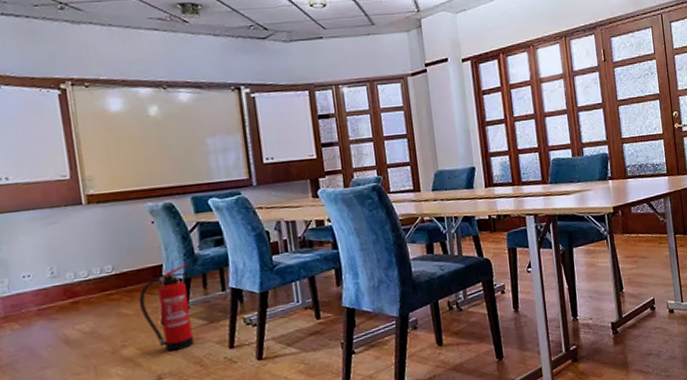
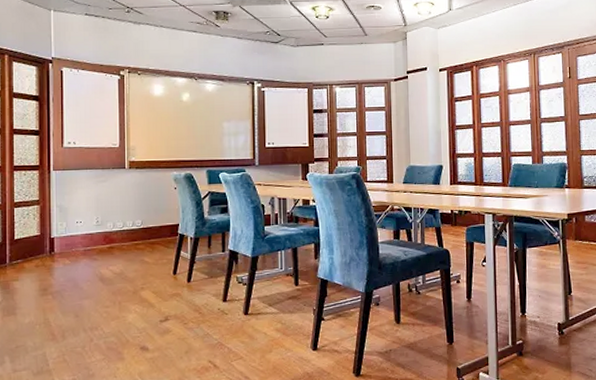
fire extinguisher: present [139,264,195,352] -> none [158,226,198,298]

